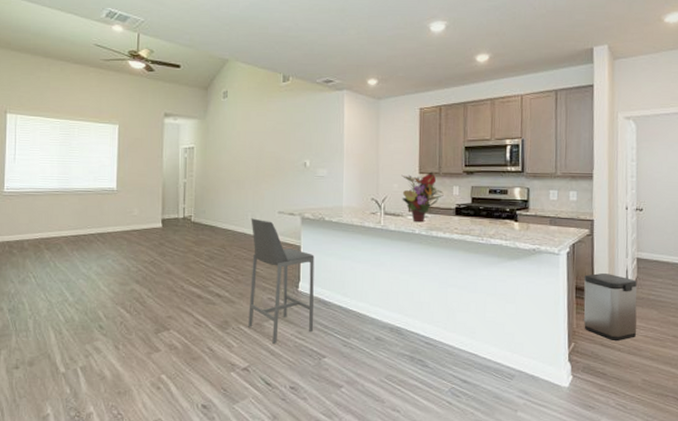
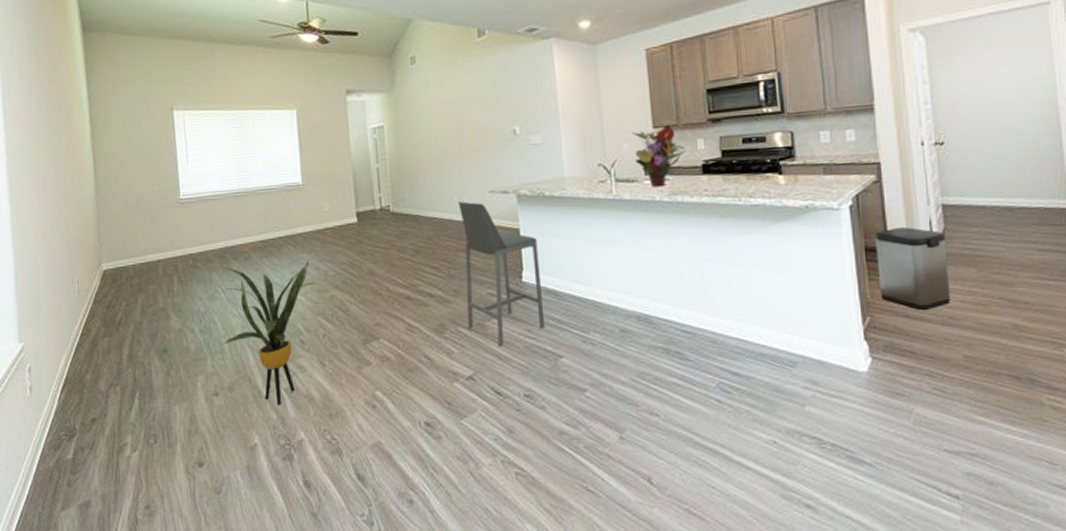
house plant: none [28,255,119,382] -> present [218,261,316,406]

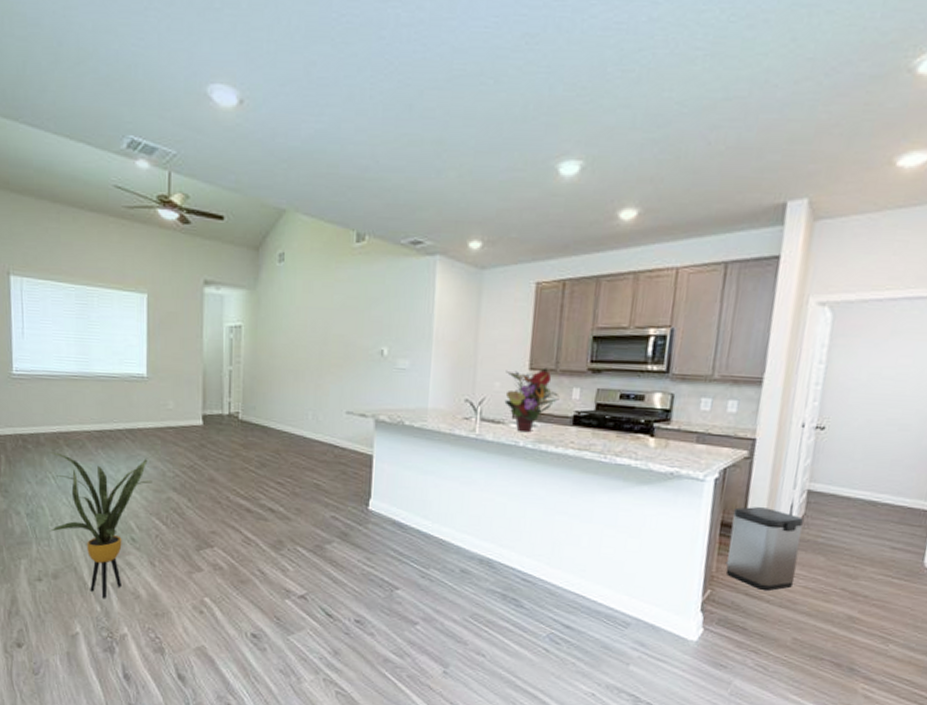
bar stool: present [458,201,546,346] -> none [307,418,390,570]

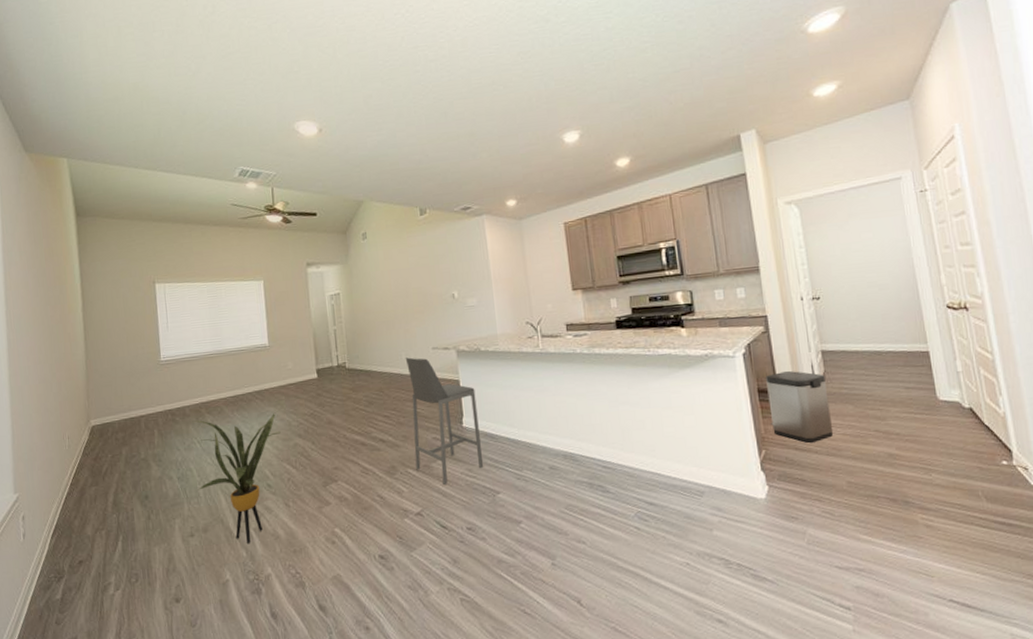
bar stool: none [307,418,390,570] -> present [405,357,484,485]
bouquet: present [504,367,560,433] -> none [554,286,601,342]

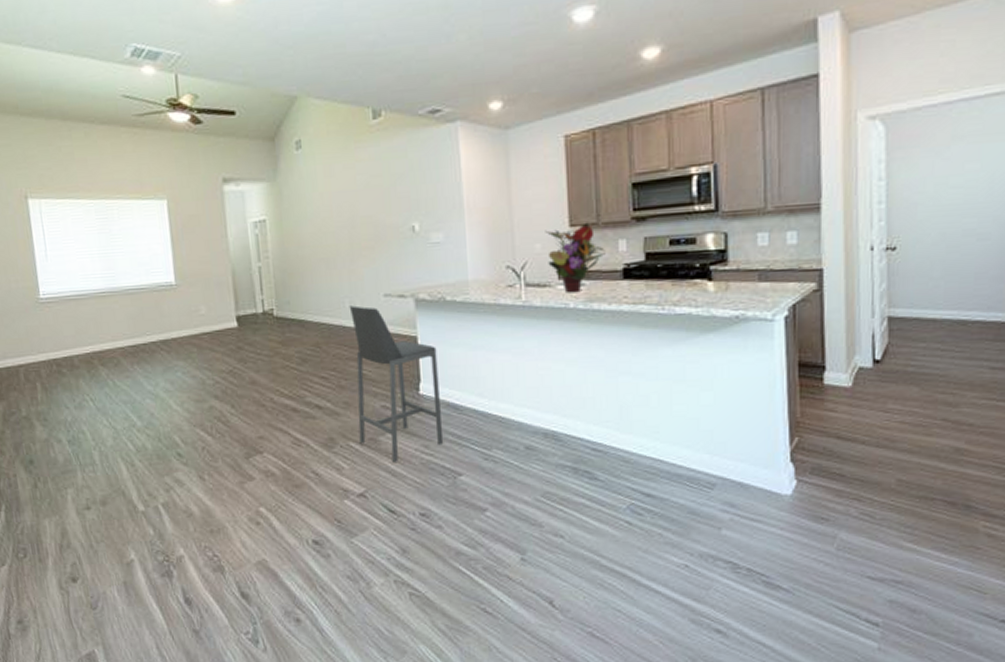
house plant: present [194,413,281,545] -> none [85,369,193,521]
bouquet: none [554,286,601,342] -> present [545,222,605,293]
pedal bin: present [766,371,833,443] -> none [810,341,889,431]

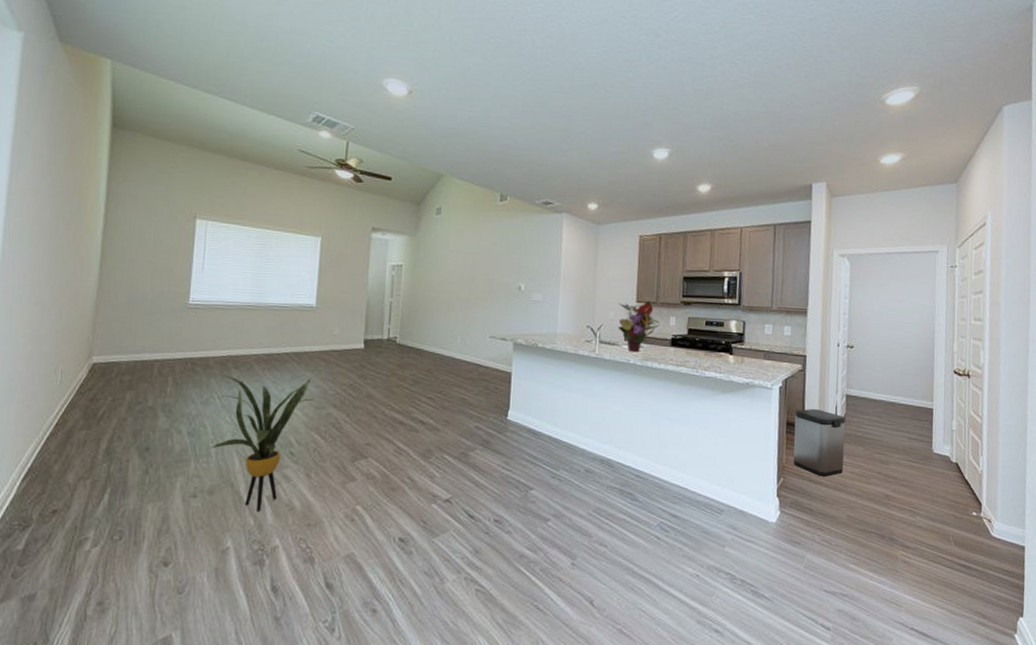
house plant: none [85,369,193,521] -> present [209,374,314,512]
bar stool: present [349,305,444,462] -> none [453,342,526,474]
pedal bin: none [810,341,889,431] -> present [792,409,845,476]

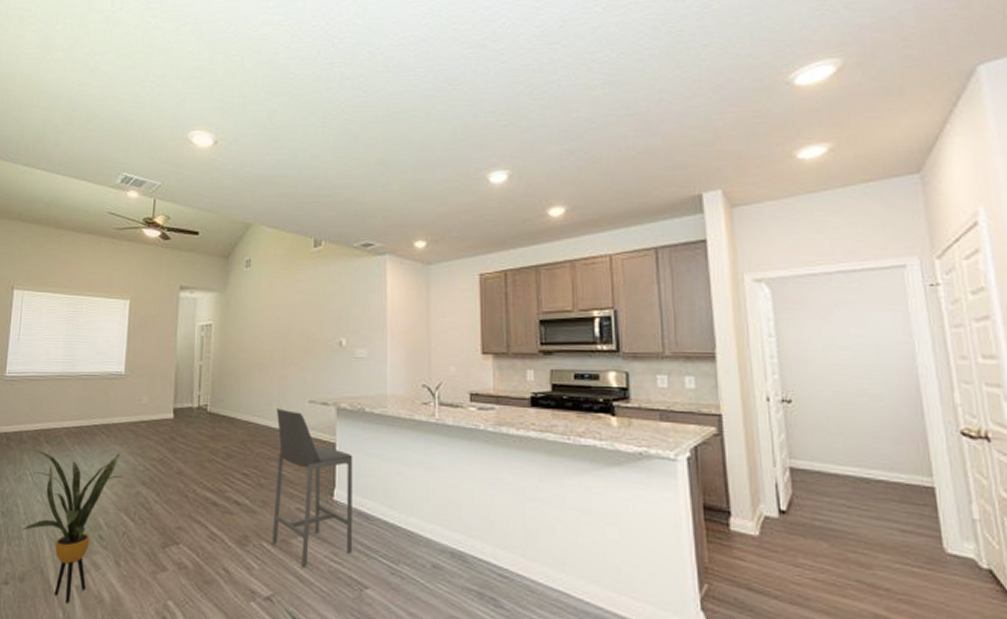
bar stool: none [453,342,526,474] -> present [272,408,353,567]
bouquet: present [618,301,660,353] -> none [459,351,514,416]
pedal bin: present [792,409,845,476] -> none [715,487,800,584]

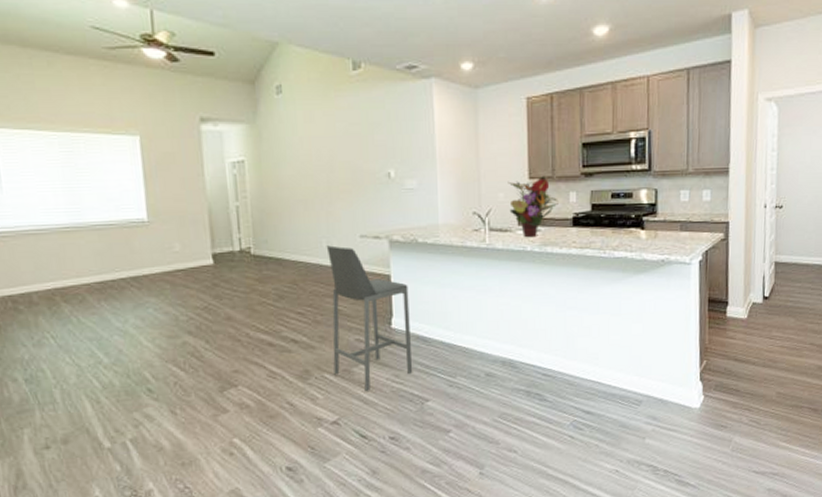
house plant: present [21,449,123,604] -> none [46,305,165,457]
bouquet: none [459,351,514,416] -> present [508,176,559,238]

